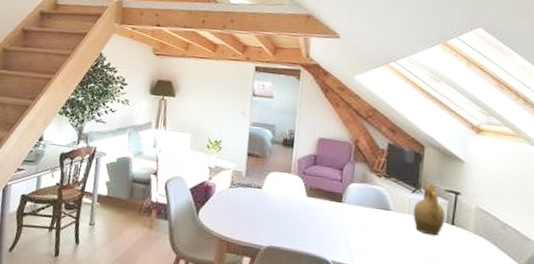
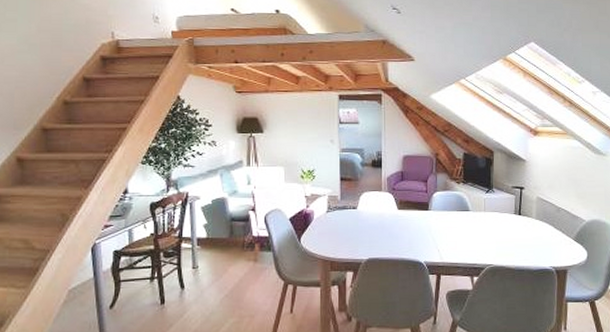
pitcher: present [413,183,445,236] -> none [488,183,514,227]

